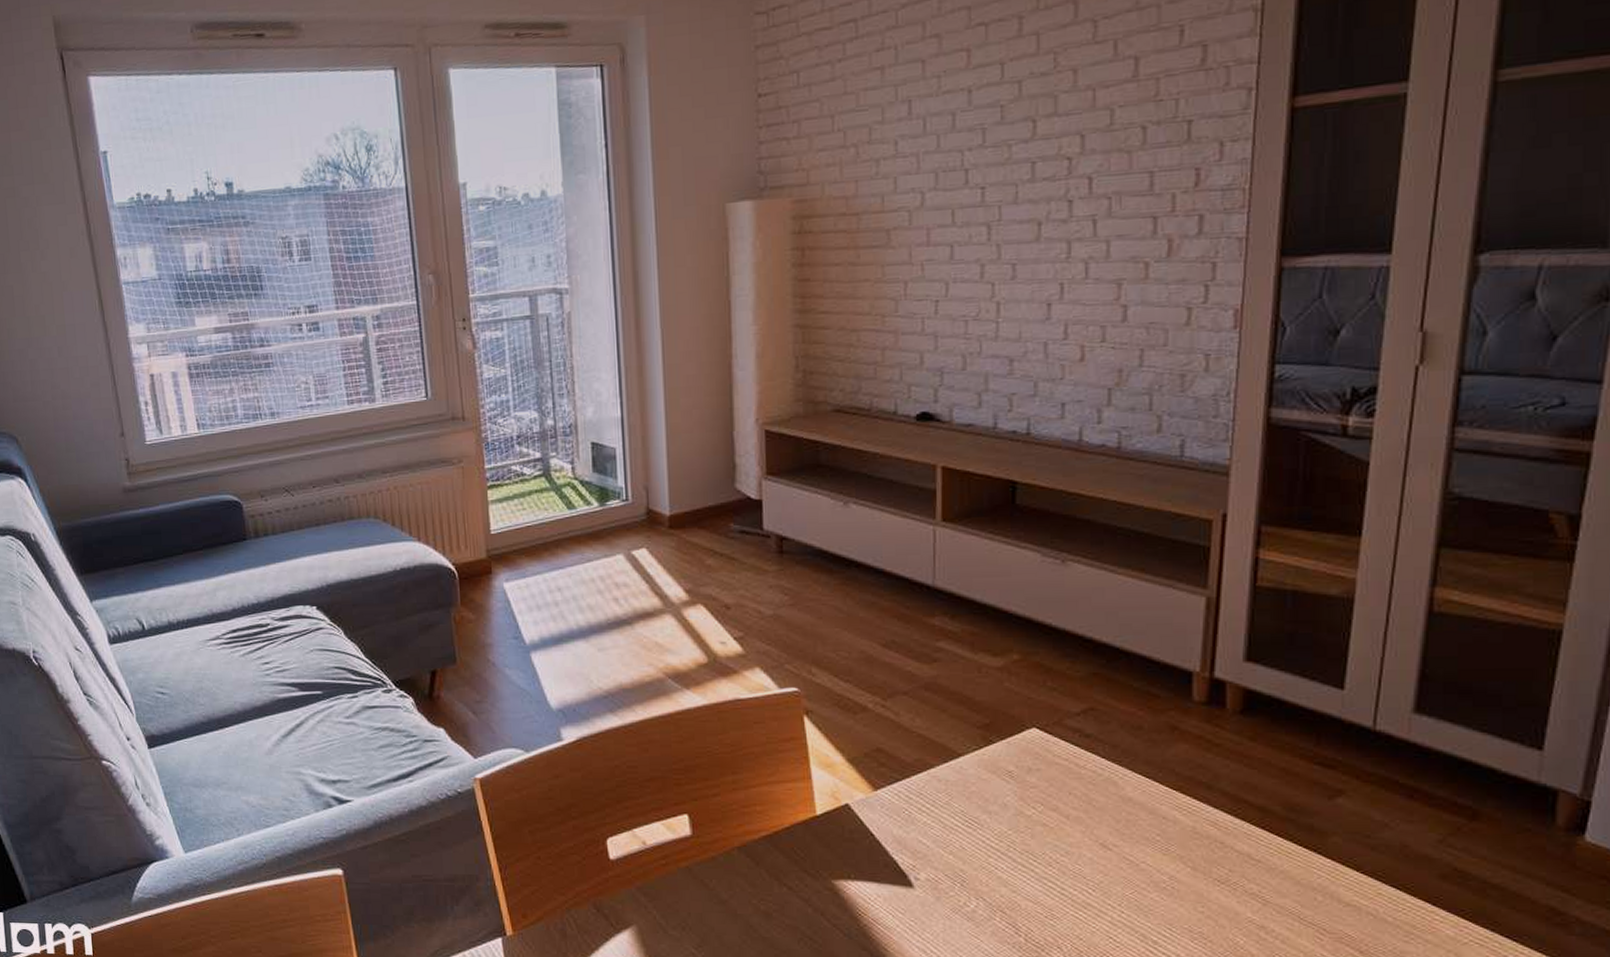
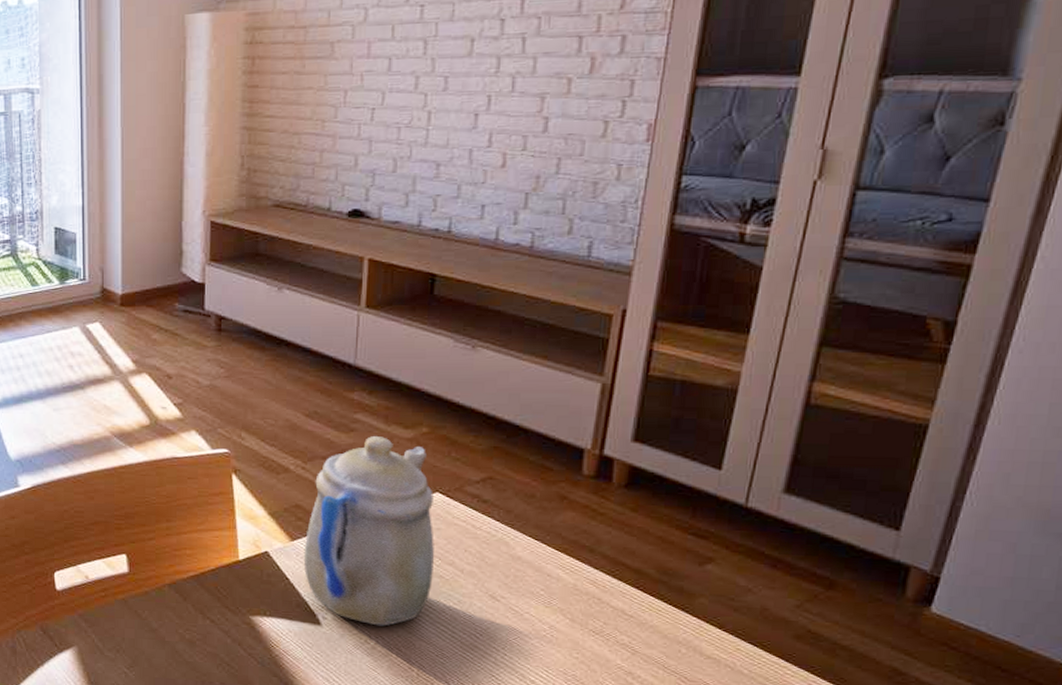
teapot: none [889,666,1036,886] -> present [303,436,434,627]

